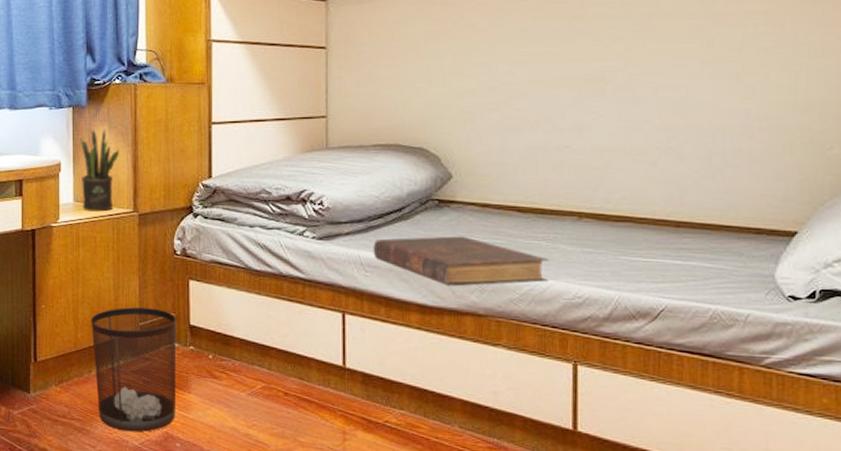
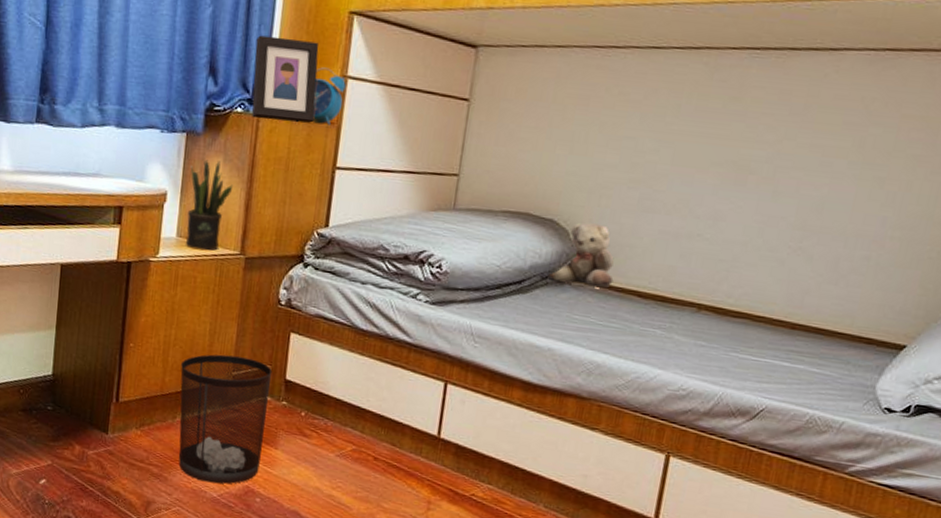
picture frame: none [125,13,186,87] -> present [252,35,319,123]
alarm clock: none [170,35,211,87] -> present [296,67,346,125]
book: present [373,236,550,287] -> none [485,310,660,371]
teddy bear: none [423,147,491,207] -> present [545,223,614,289]

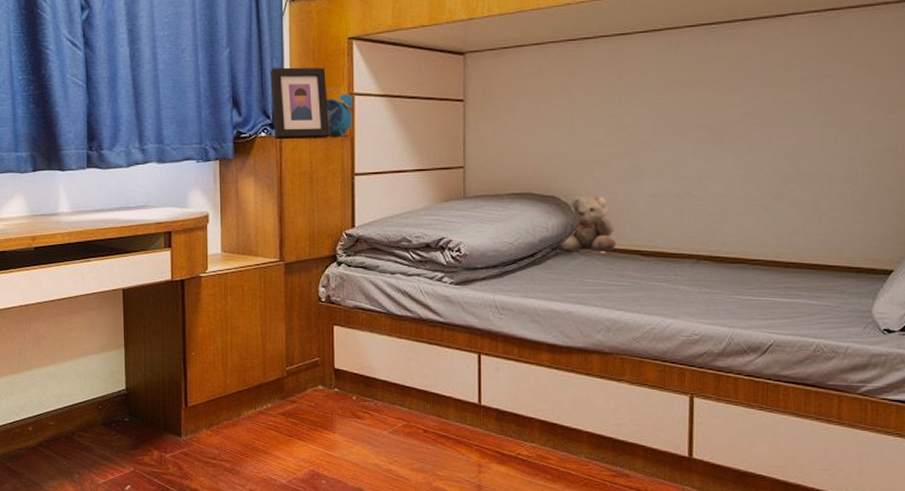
waste bin: present [178,354,273,484] -> none [240,353,322,471]
potted plant: present [186,159,234,251] -> none [226,181,266,262]

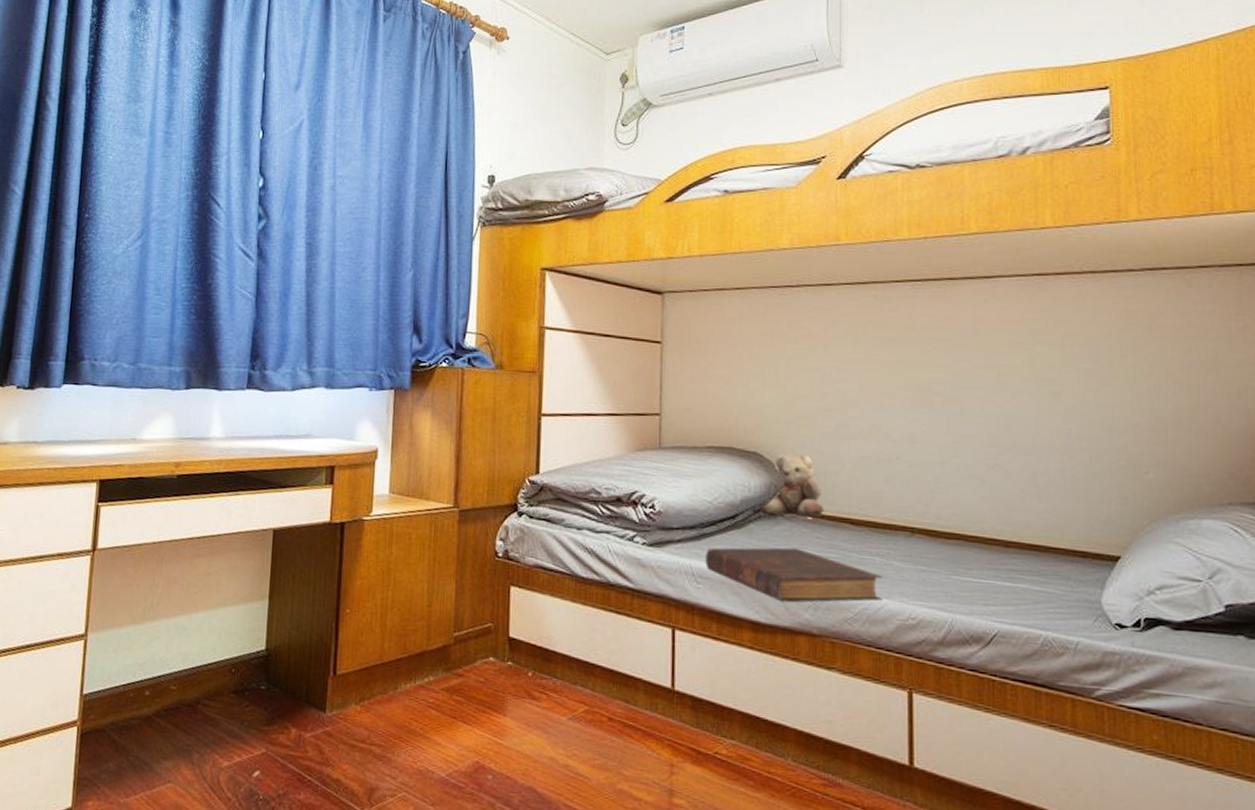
picture frame: present [270,67,330,140] -> none [455,294,517,373]
alarm clock: present [314,88,354,139] -> none [500,320,544,374]
book: none [507,279,670,327] -> present [705,547,884,603]

